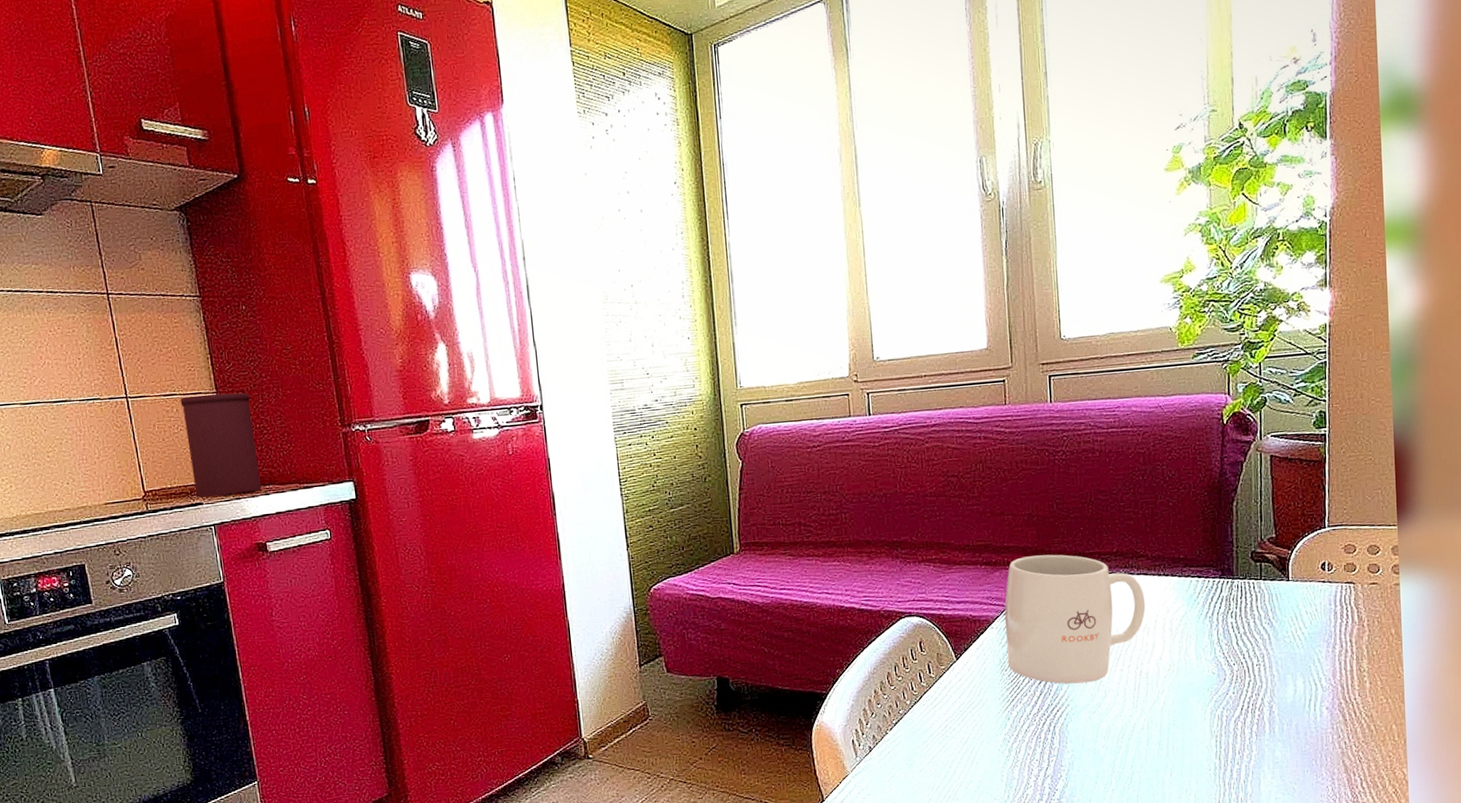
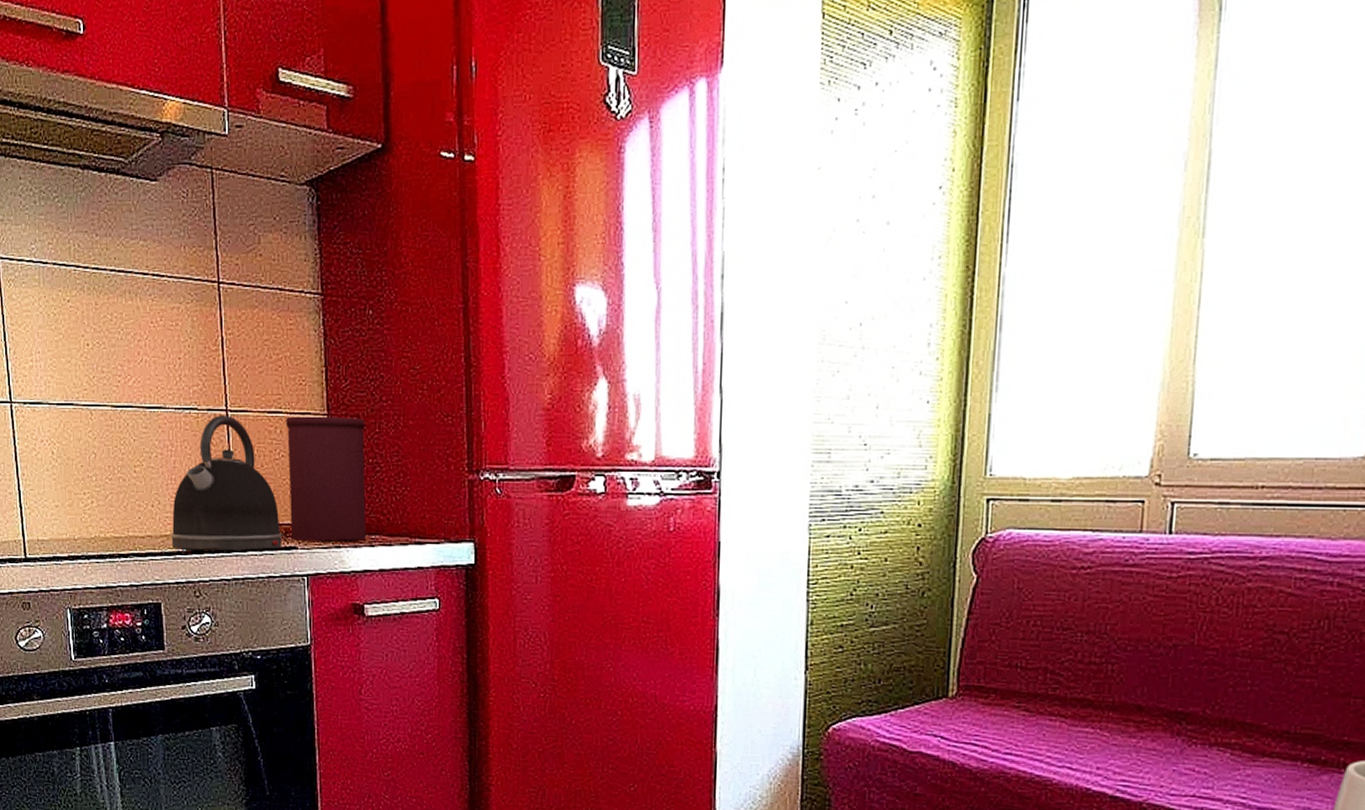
kettle: none [86,401,189,518] -> present [170,415,283,551]

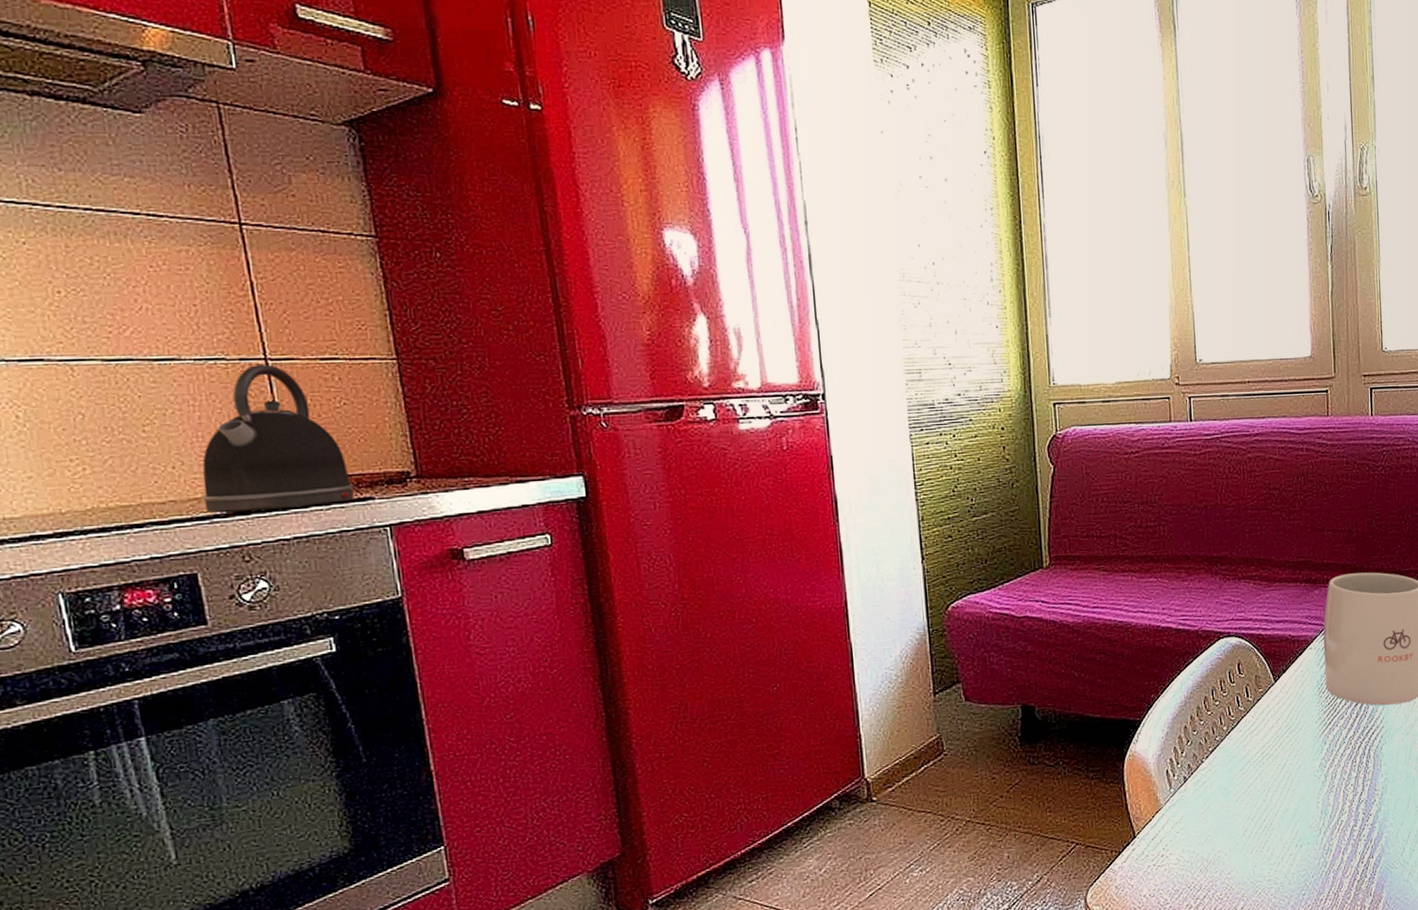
canister: present [285,416,366,542] -> none [344,360,458,491]

